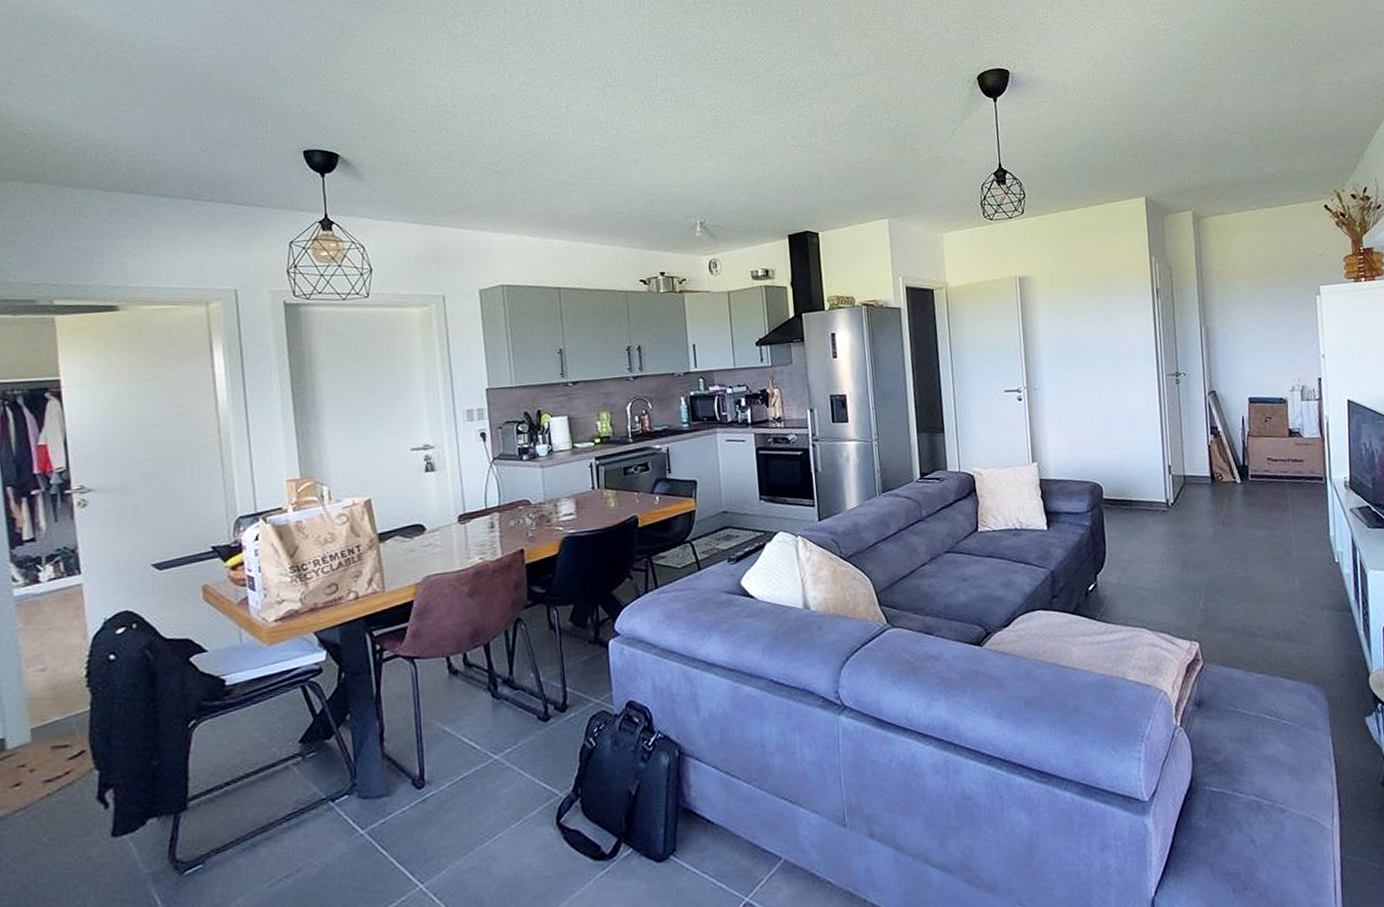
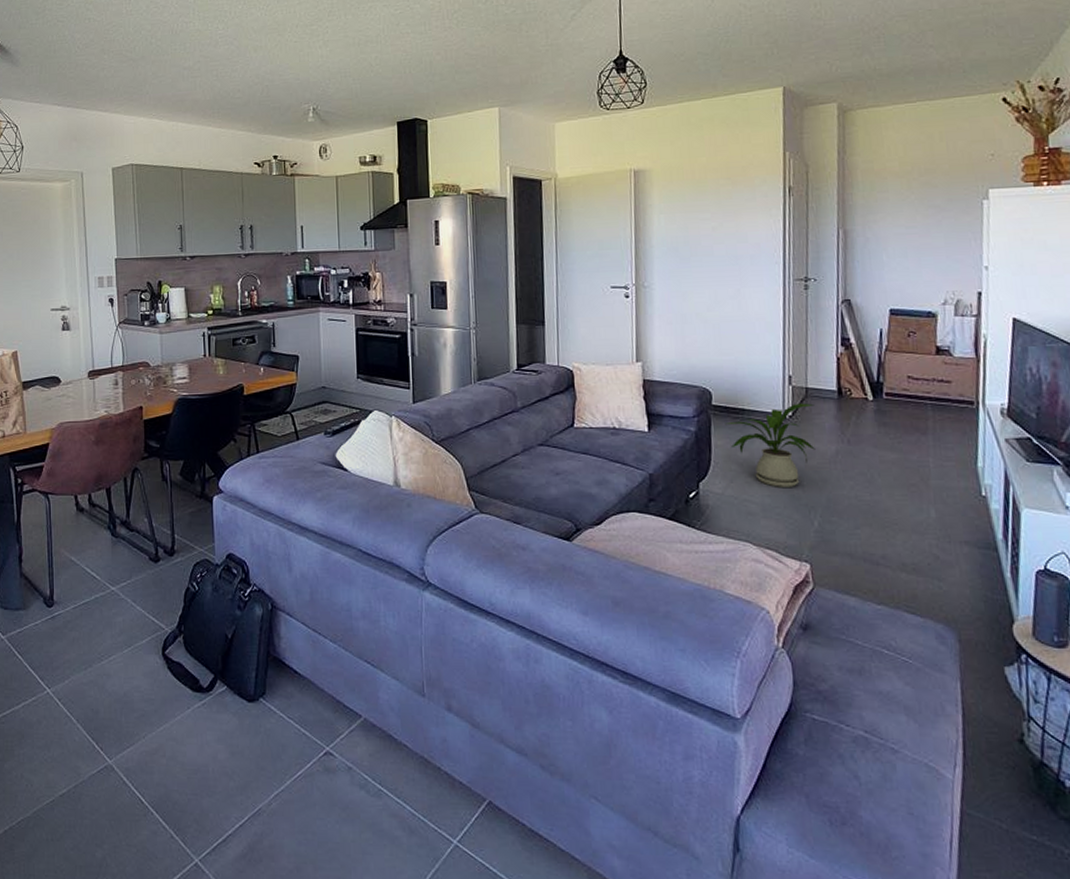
house plant: none [1116,490,1196,573] -> present [725,403,815,487]

